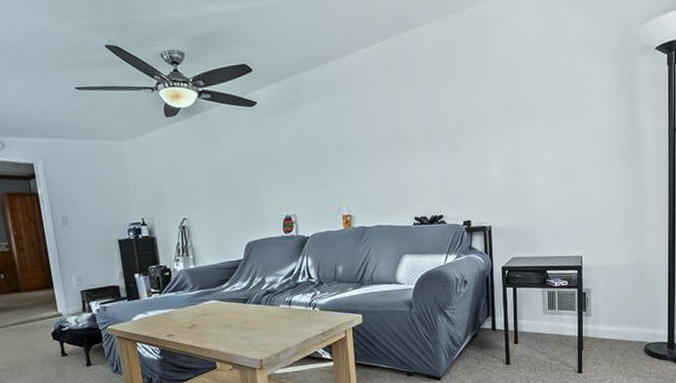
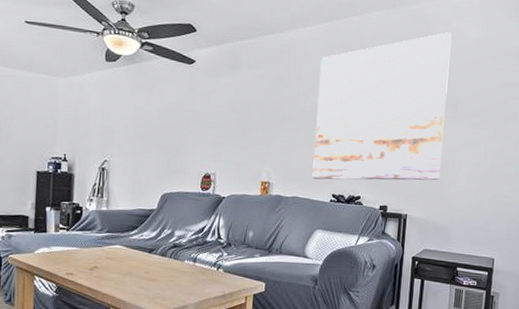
wall art: none [384,30,519,205] -> present [312,31,452,181]

